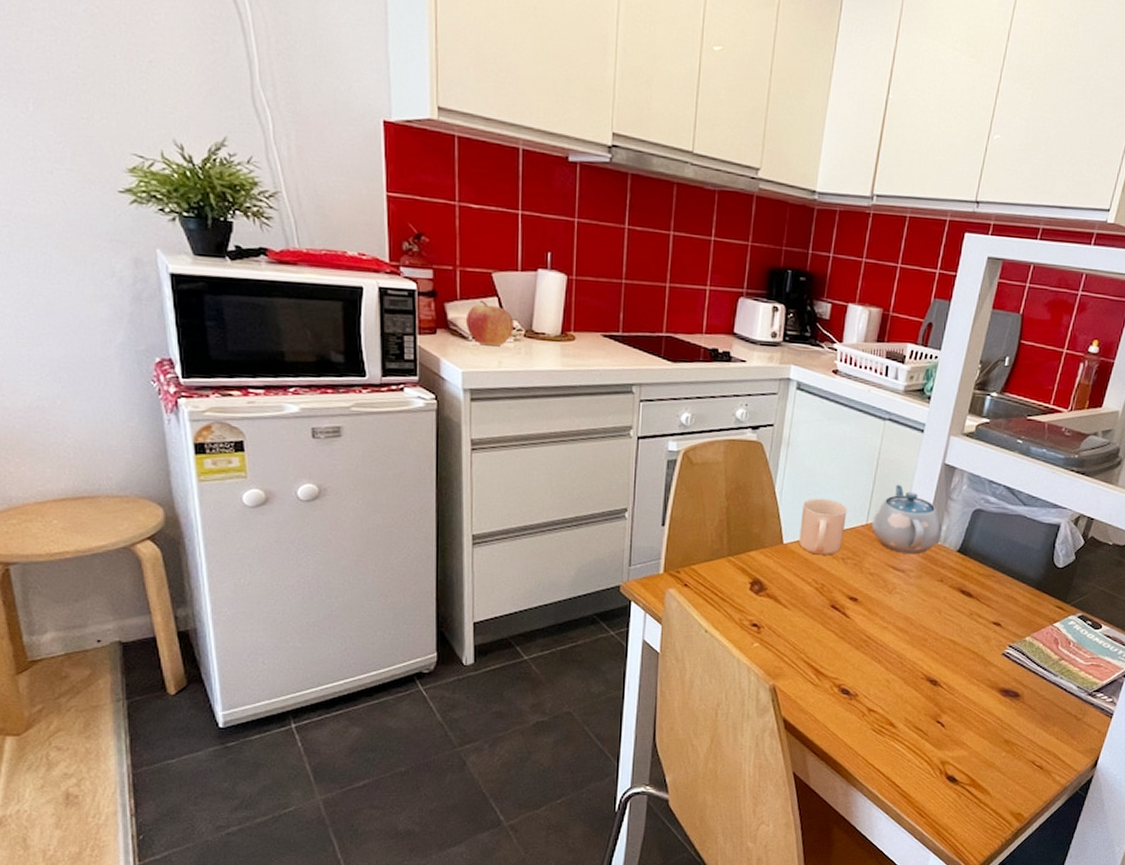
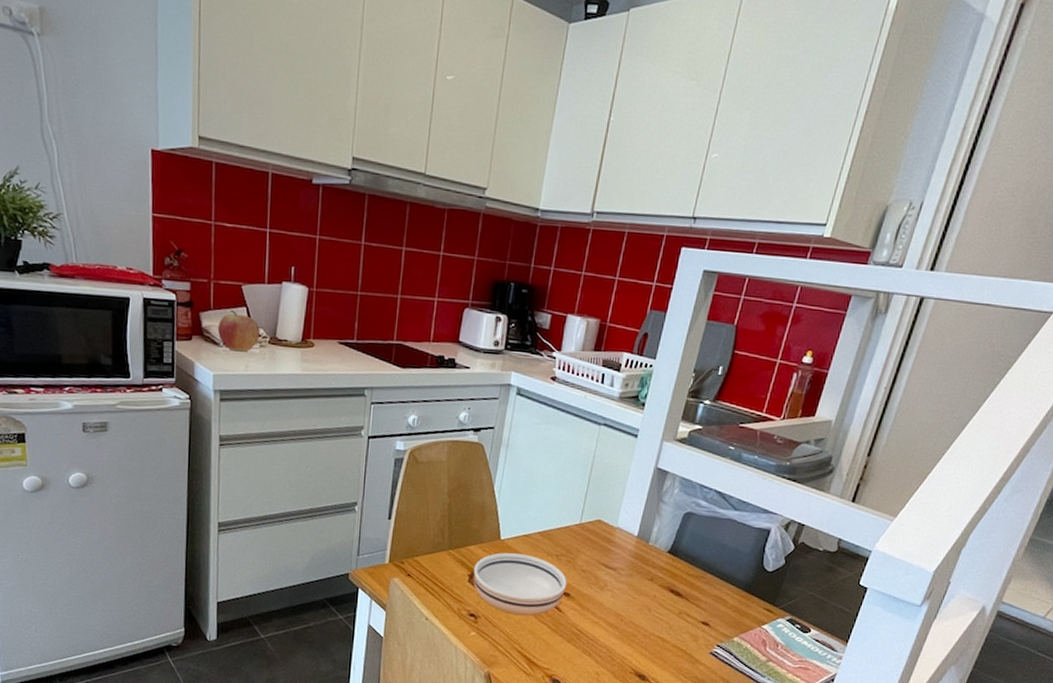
bowl: none [754,558,854,623] -> present [473,553,567,616]
cup: present [799,498,847,555] -> none [515,497,562,552]
teapot: present [872,484,941,554] -> none [585,486,653,553]

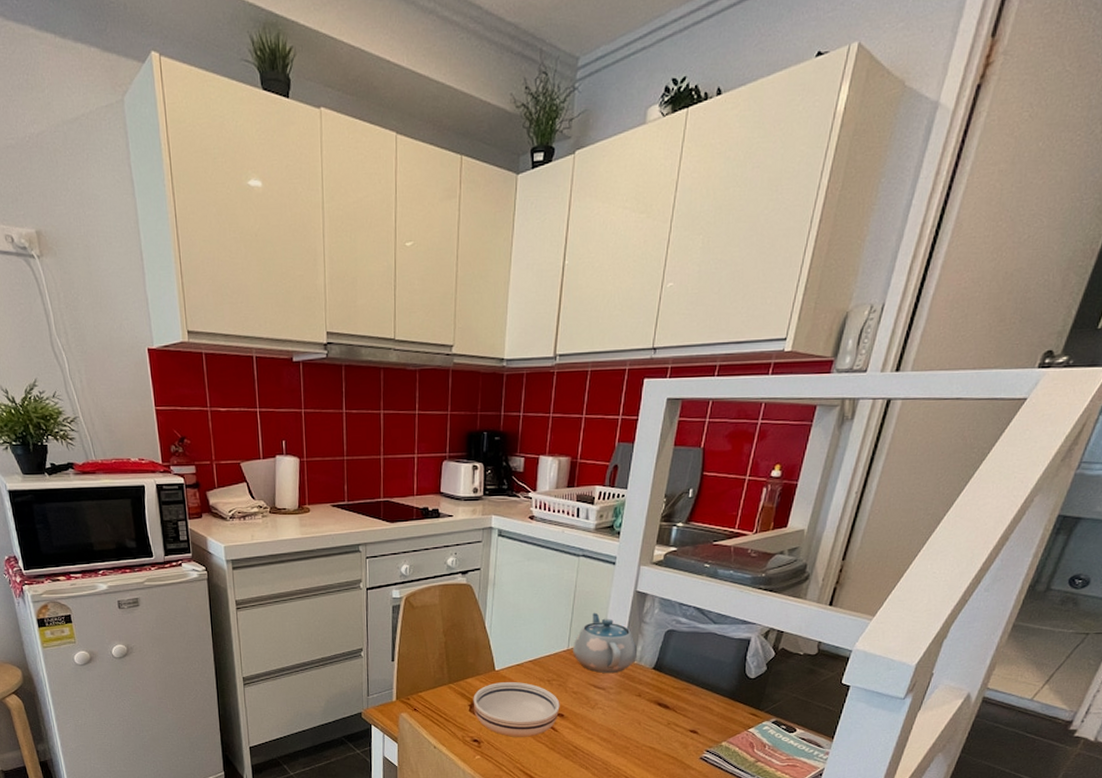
fruit: present [218,309,260,352] -> none [224,486,261,523]
teapot: none [585,486,653,553] -> present [573,612,637,673]

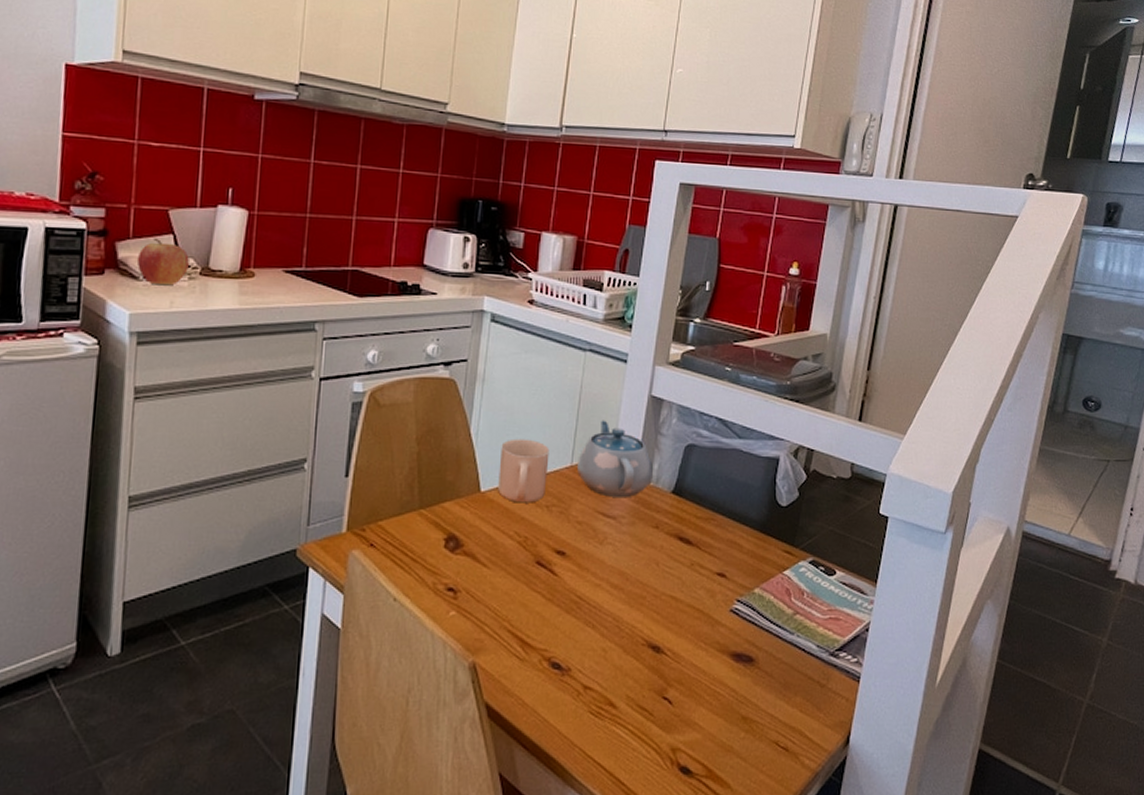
fruit: none [224,486,261,523] -> present [138,237,189,286]
bowl: present [473,682,560,737] -> none [449,508,561,584]
cup: none [509,629,550,679] -> present [498,439,550,503]

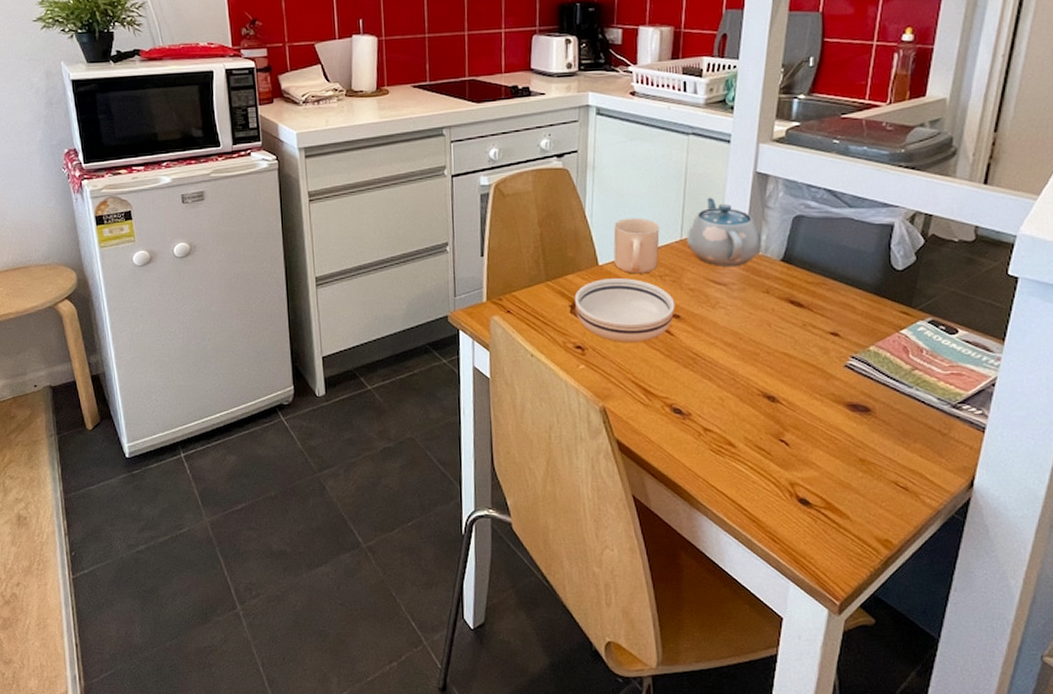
fruit: present [138,237,189,286] -> none [297,68,336,108]
bowl: none [449,508,561,584] -> present [574,278,675,343]

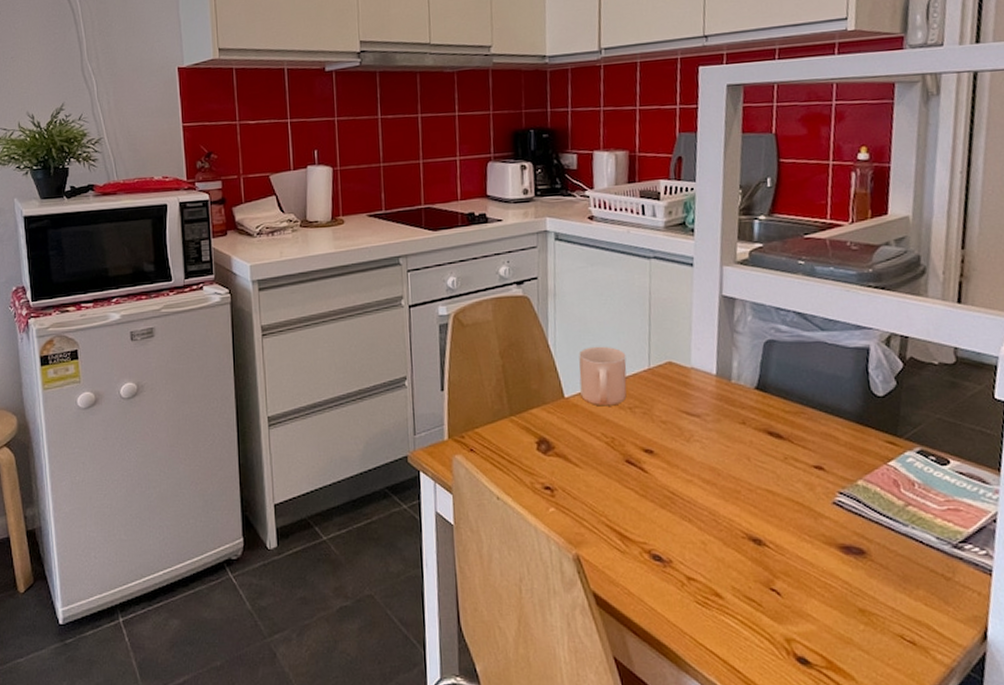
bowl: present [574,278,675,343] -> none [540,411,648,482]
teapot: present [687,197,761,266] -> none [655,323,734,396]

